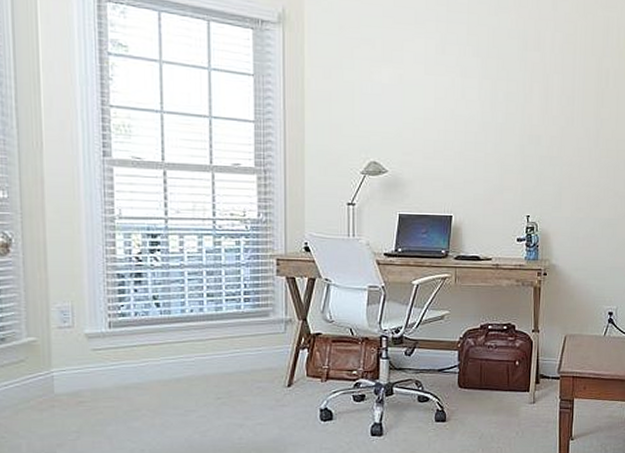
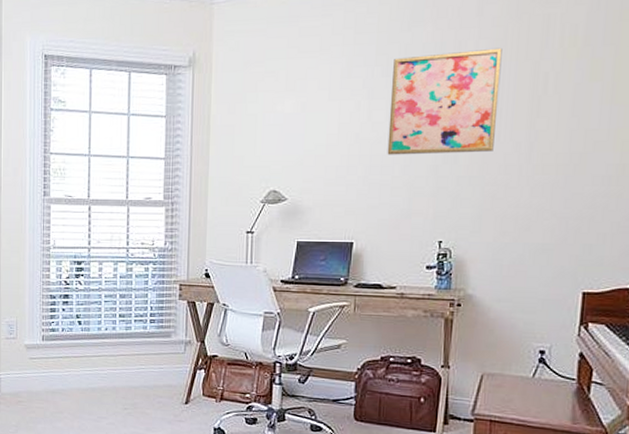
wall art: none [480,40,573,135] -> present [387,48,502,155]

